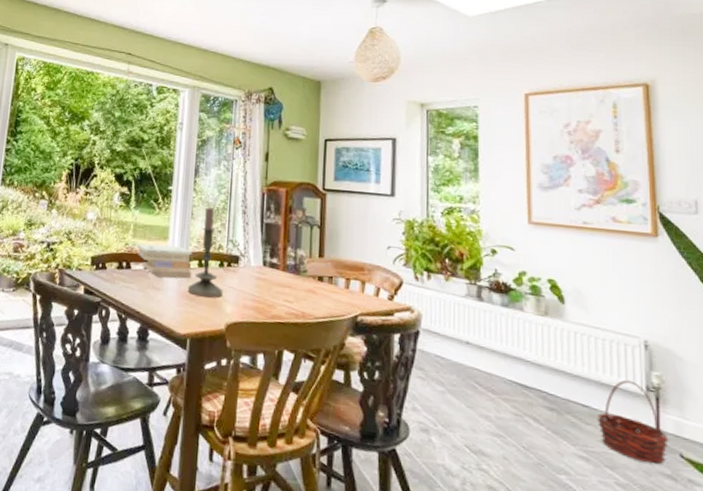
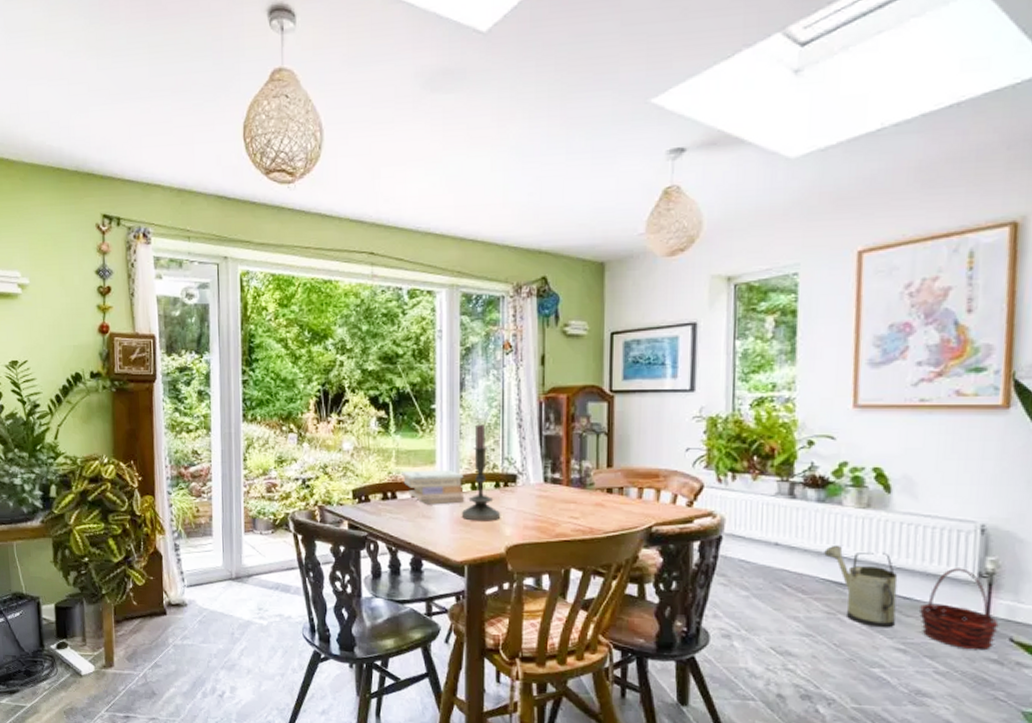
watering can: none [510,348,576,435] -> present [824,544,898,628]

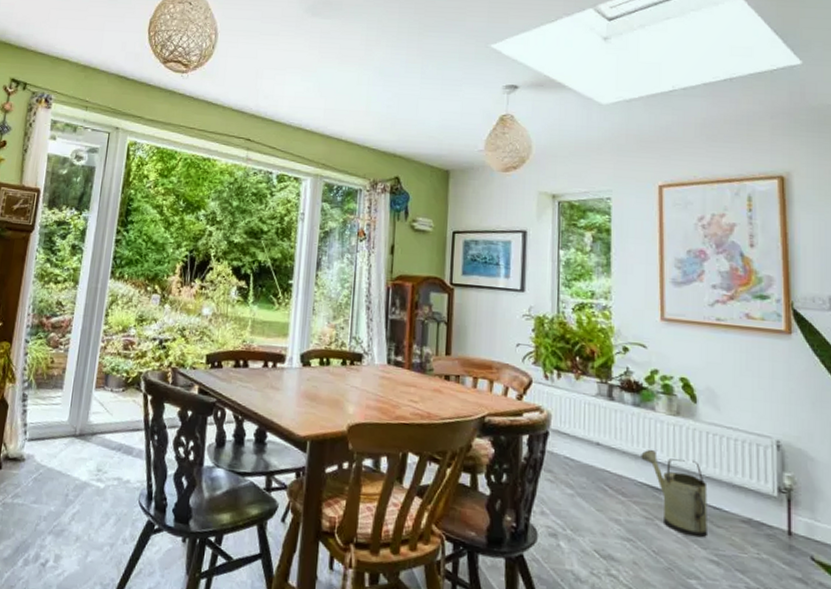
books: present [400,470,465,505] -> none [254,341,313,378]
candle: present [461,421,501,521] -> none [307,300,346,398]
basket: present [918,568,999,651] -> none [727,481,800,568]

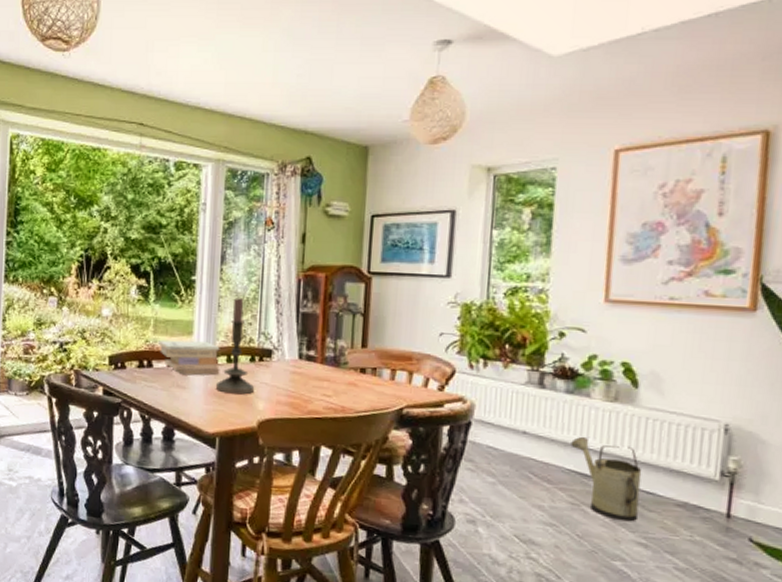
books: none [254,341,313,378] -> present [157,340,220,376]
candle: none [307,300,346,398] -> present [215,295,255,395]

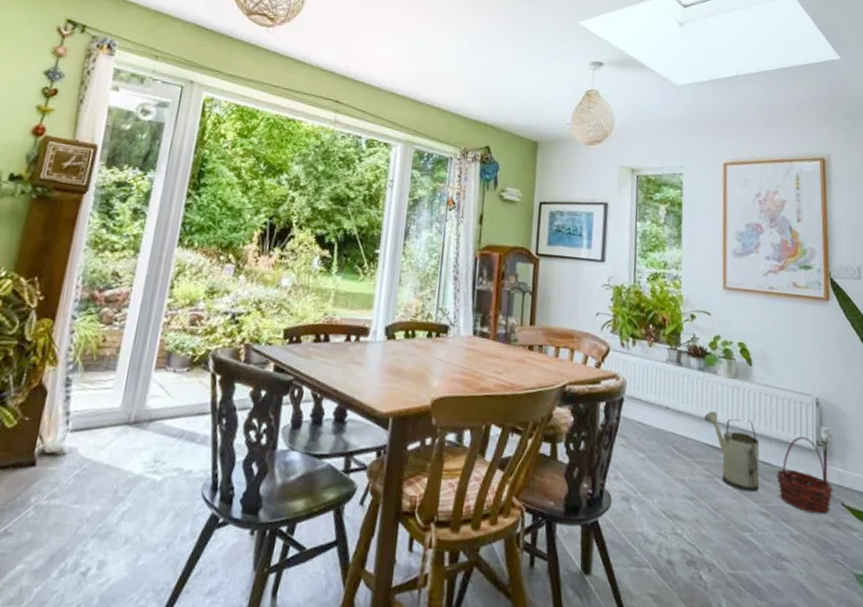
books: present [157,340,220,376] -> none [336,314,399,351]
candle: present [215,295,255,395] -> none [391,270,431,372]
basket: none [660,465,739,549] -> present [775,436,833,515]

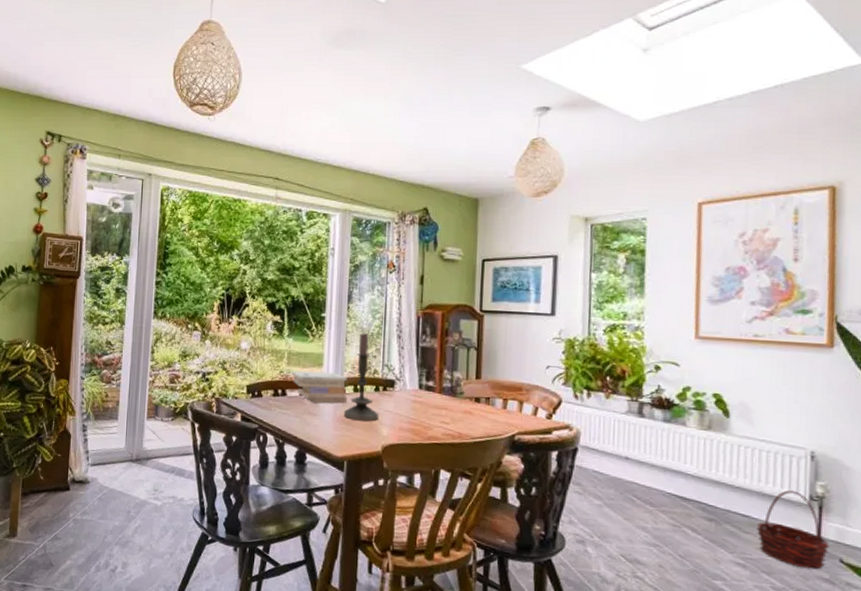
books: none [336,314,399,351] -> present [291,371,348,404]
candle: none [391,270,431,372] -> present [343,330,379,421]
watering can: present [704,411,760,492] -> none [670,462,737,543]

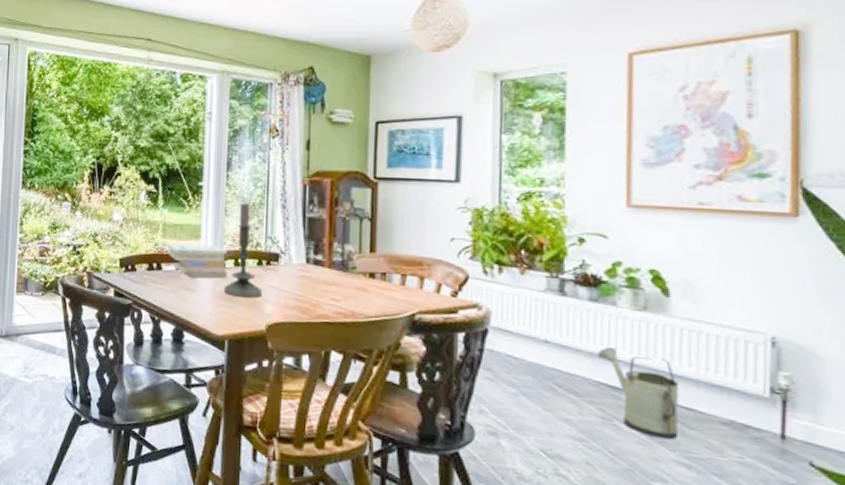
watering can: none [670,462,737,543] -> present [598,346,680,440]
basket: present [756,490,830,570] -> none [703,380,796,474]

